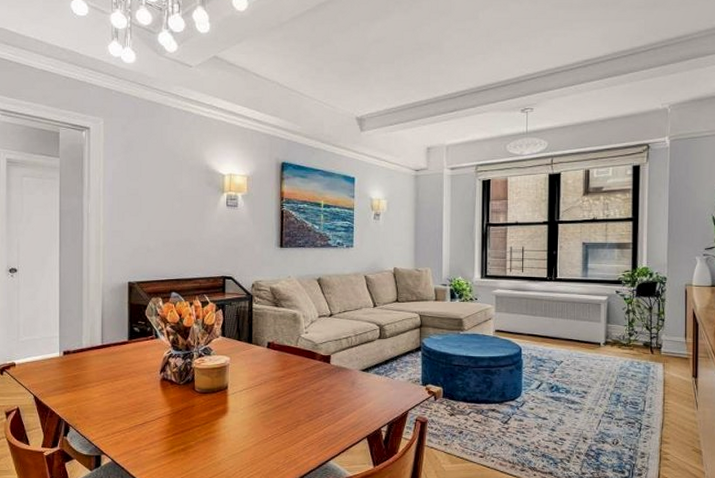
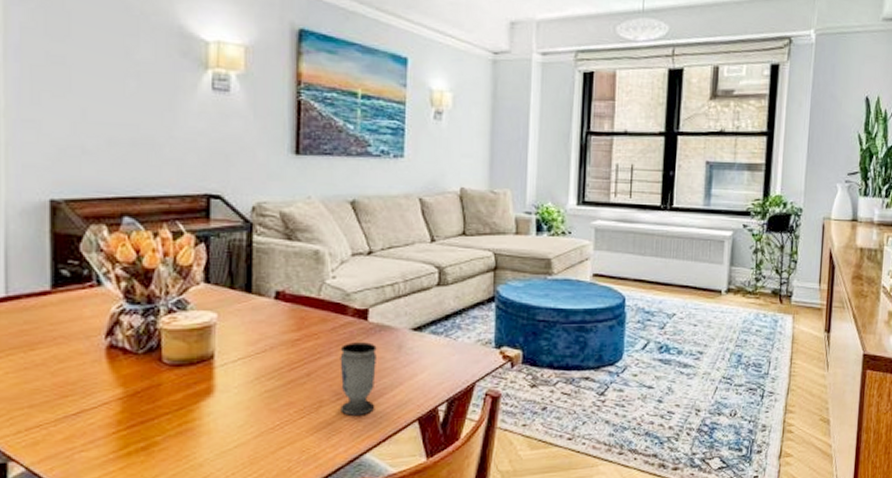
cup: none [311,379,337,432] -> present [340,342,377,415]

